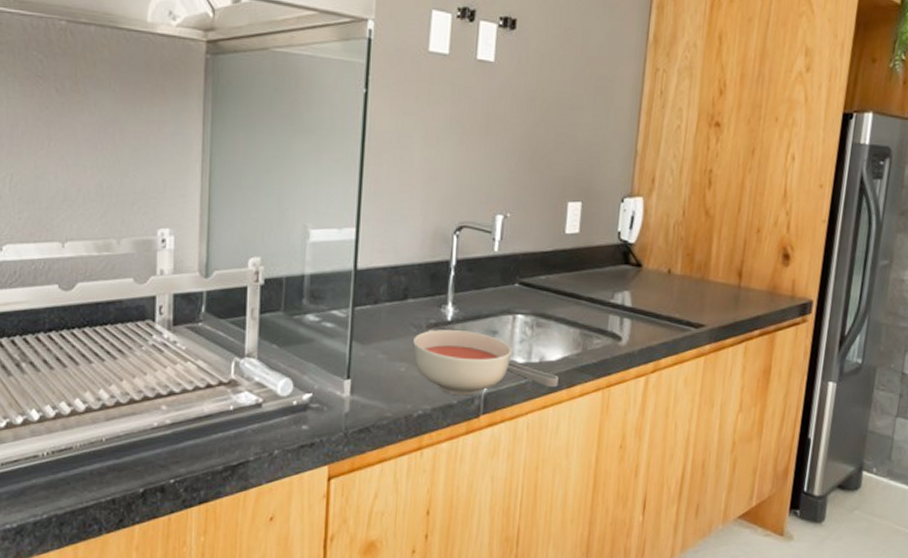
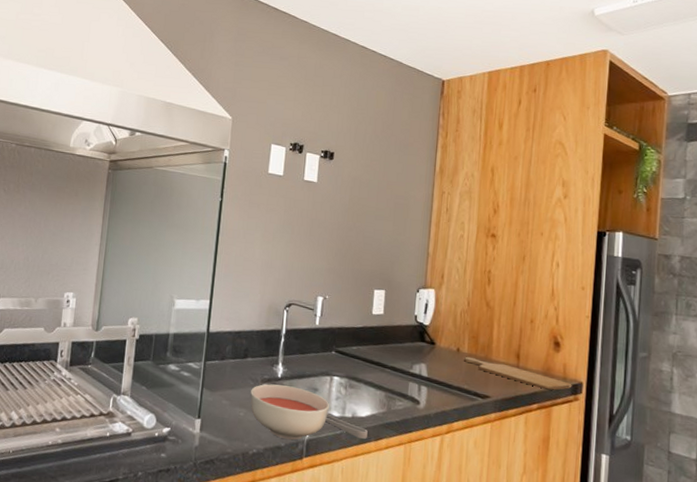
chopping board: none [676,278,801,312] -> present [464,356,572,391]

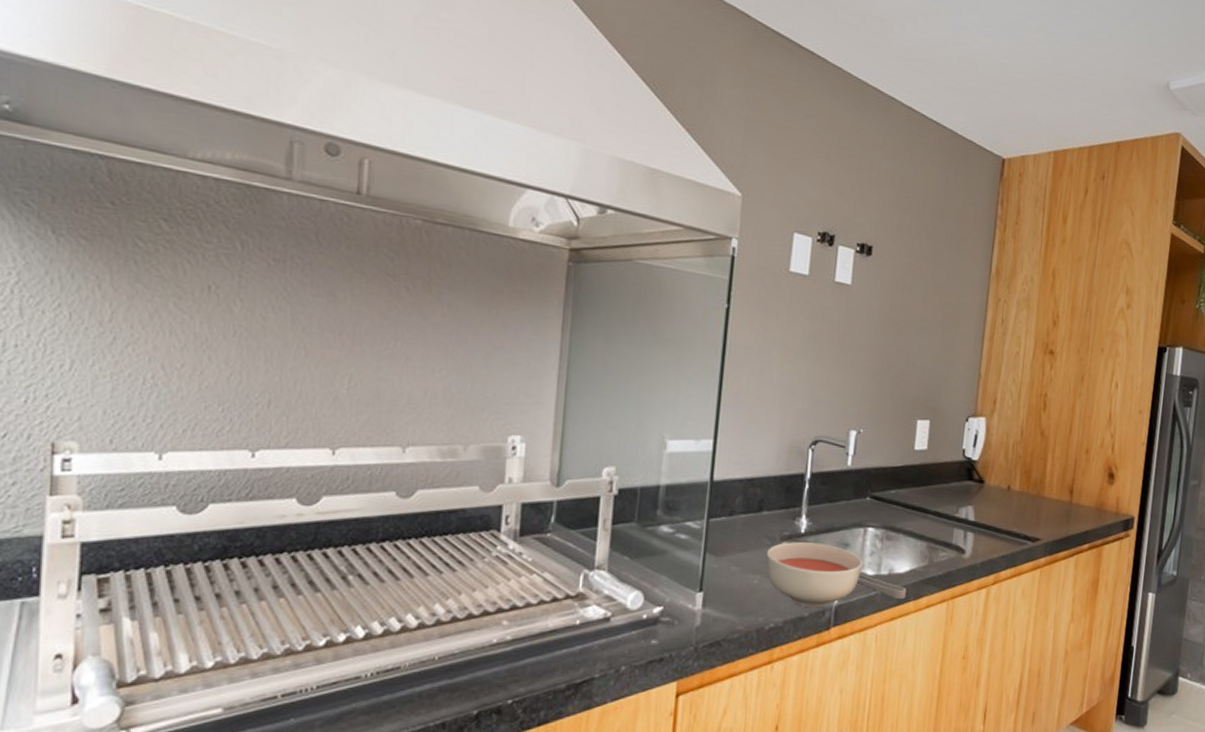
chopping board: present [464,356,572,391] -> none [1015,495,1124,528]

